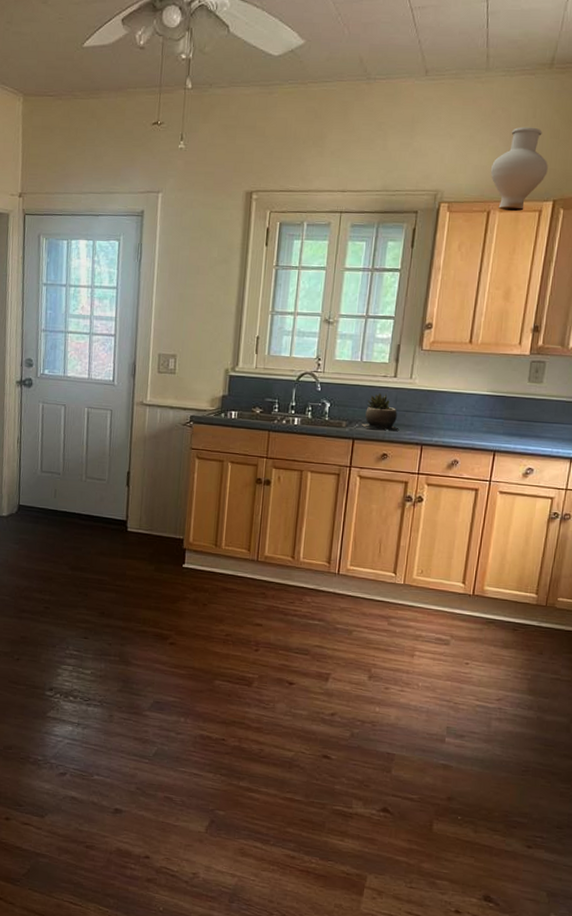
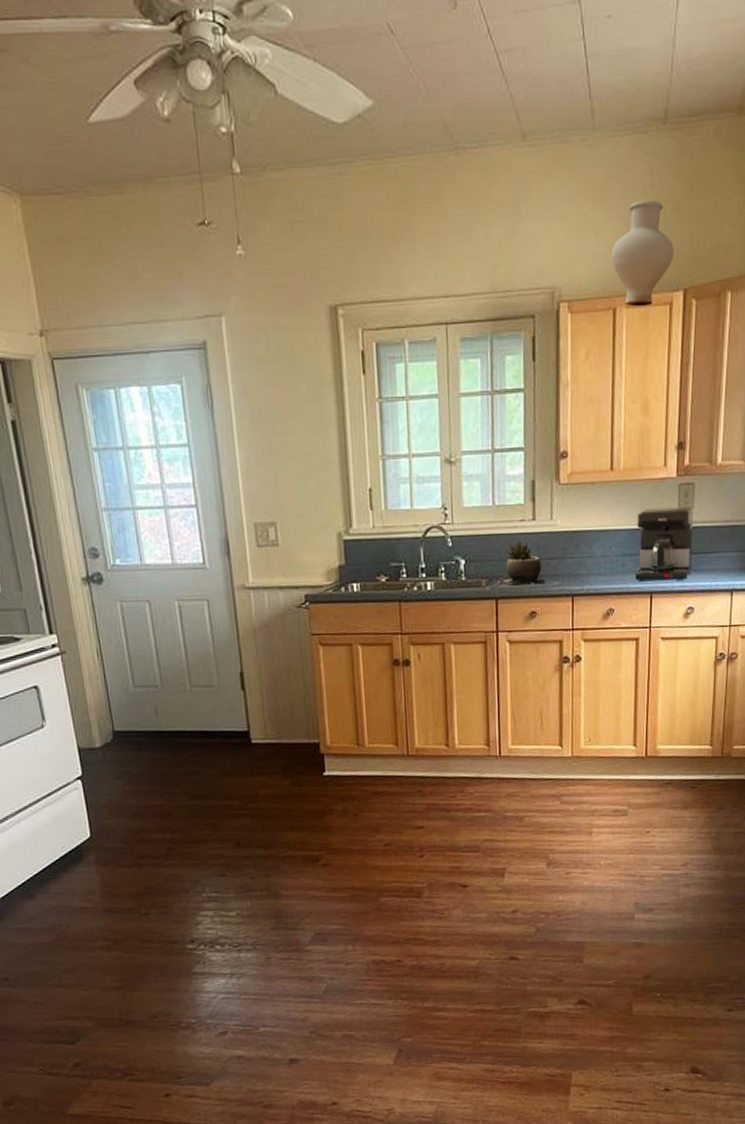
coffee maker: none [481,379,542,444] -> present [635,506,694,581]

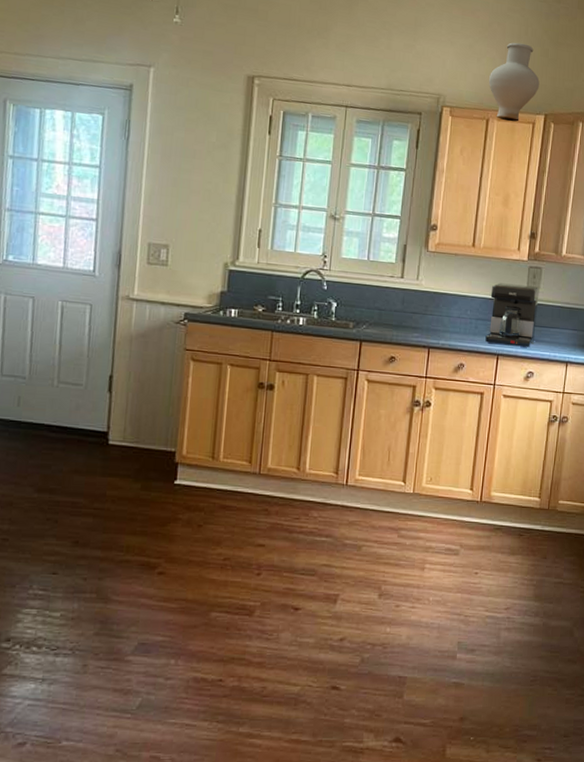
succulent plant: present [503,540,545,586] -> none [368,293,406,333]

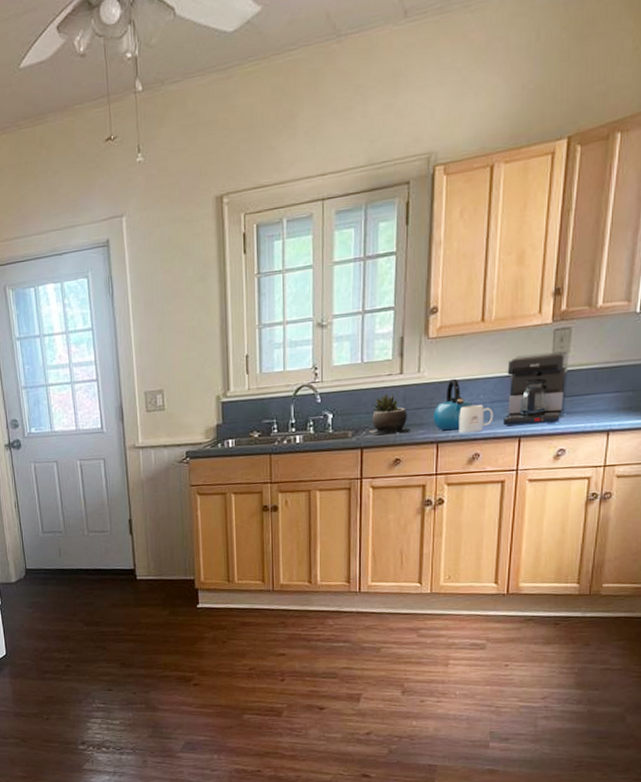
succulent plant: none [368,293,406,333] -> present [368,393,410,436]
kettle: none [426,291,461,339] -> present [433,378,473,431]
mug: none [448,318,478,346] -> present [459,404,494,435]
vase: present [488,42,540,122] -> none [490,53,559,162]

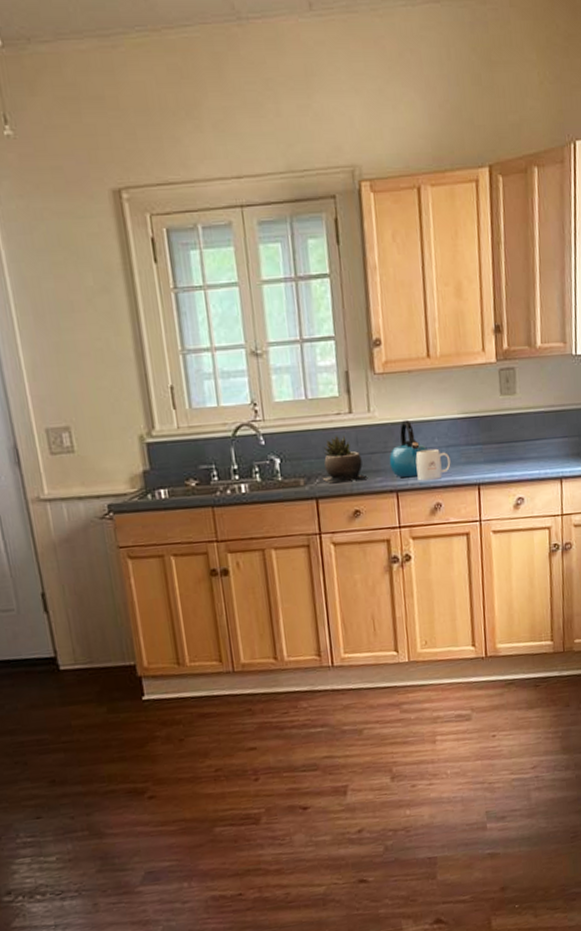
coffee maker: present [503,351,569,426] -> none [458,392,520,473]

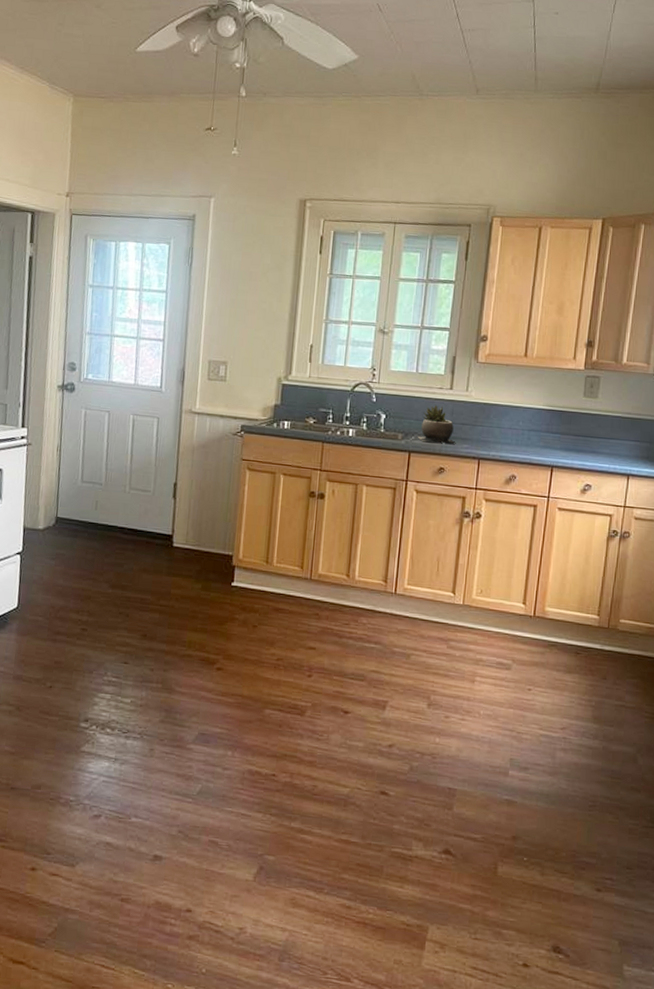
kettle: present [389,419,429,478] -> none [476,402,513,450]
mug: present [415,448,451,482] -> none [499,429,531,457]

